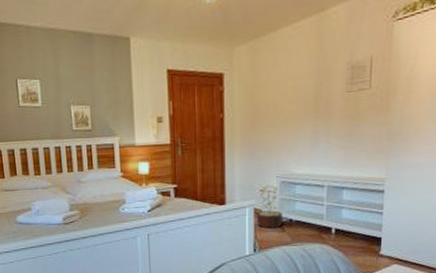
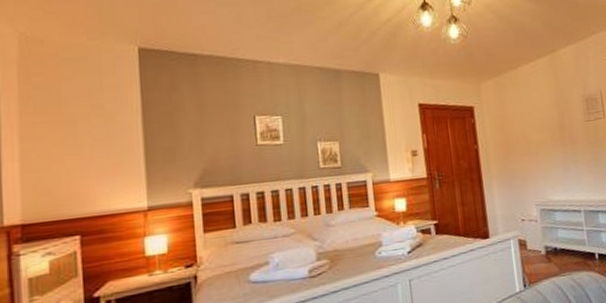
decorative plant: present [256,184,283,229] -> none [521,213,548,260]

